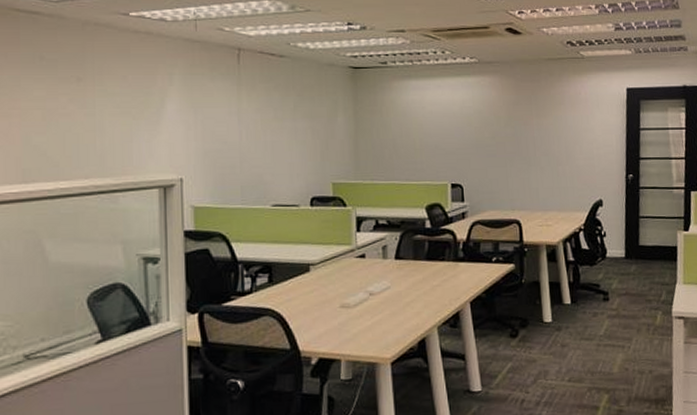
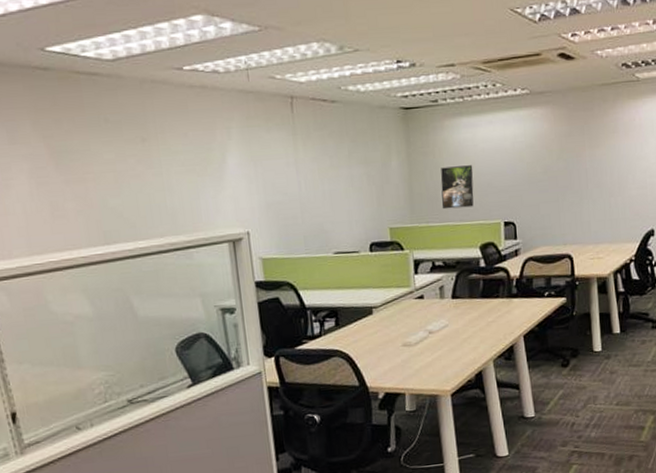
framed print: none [387,126,421,168] -> present [440,165,474,210]

